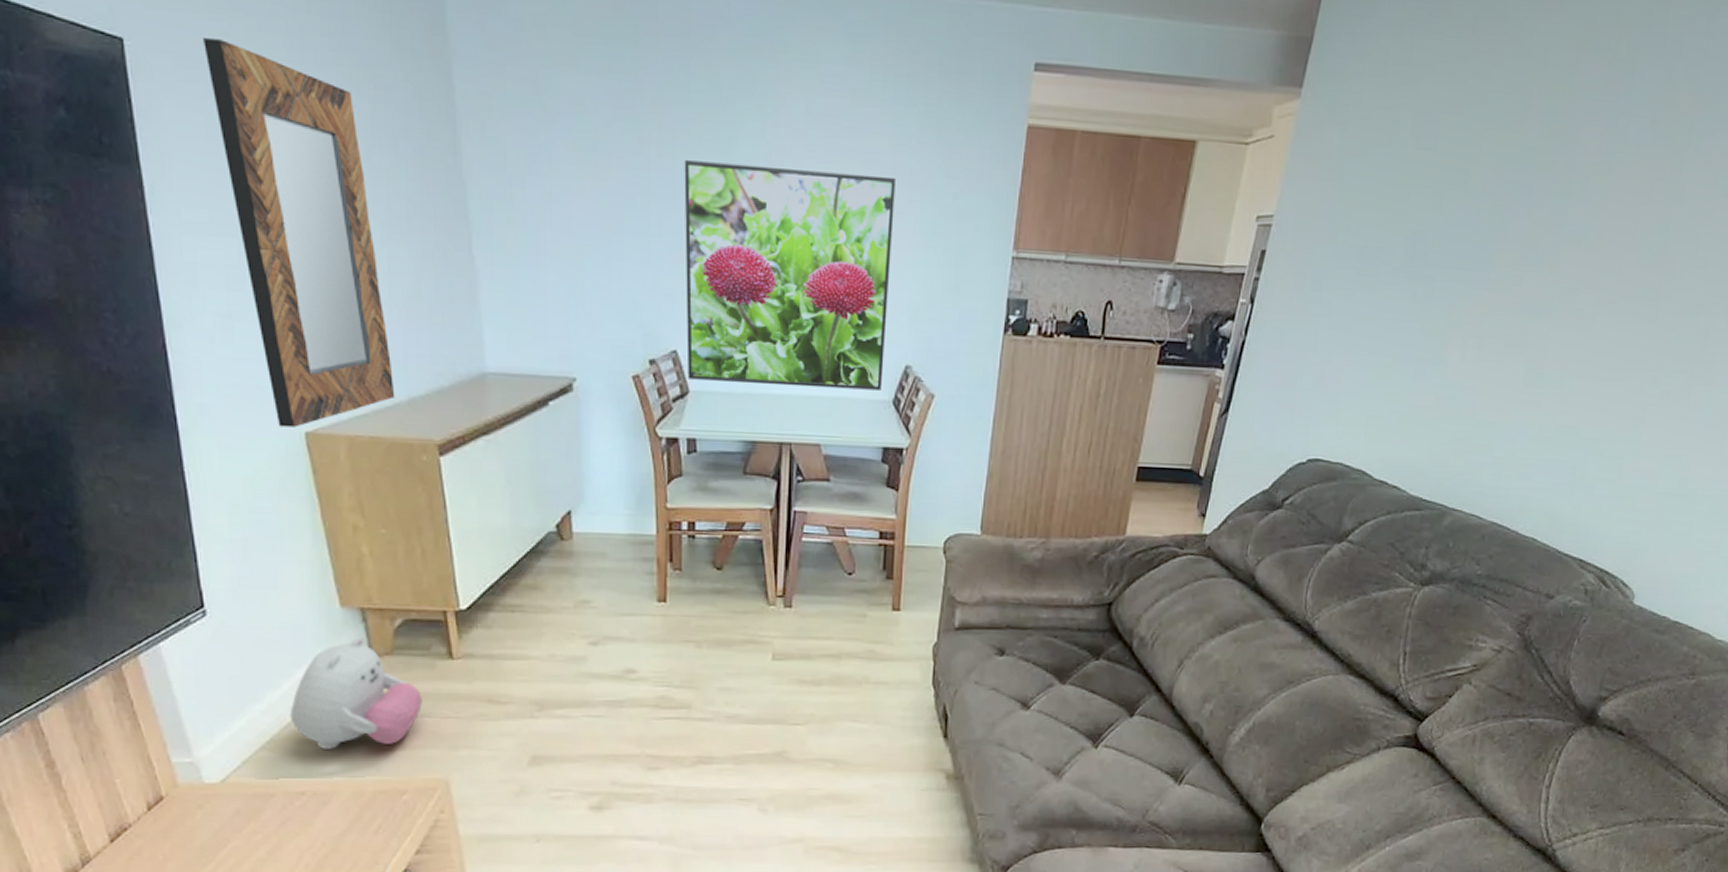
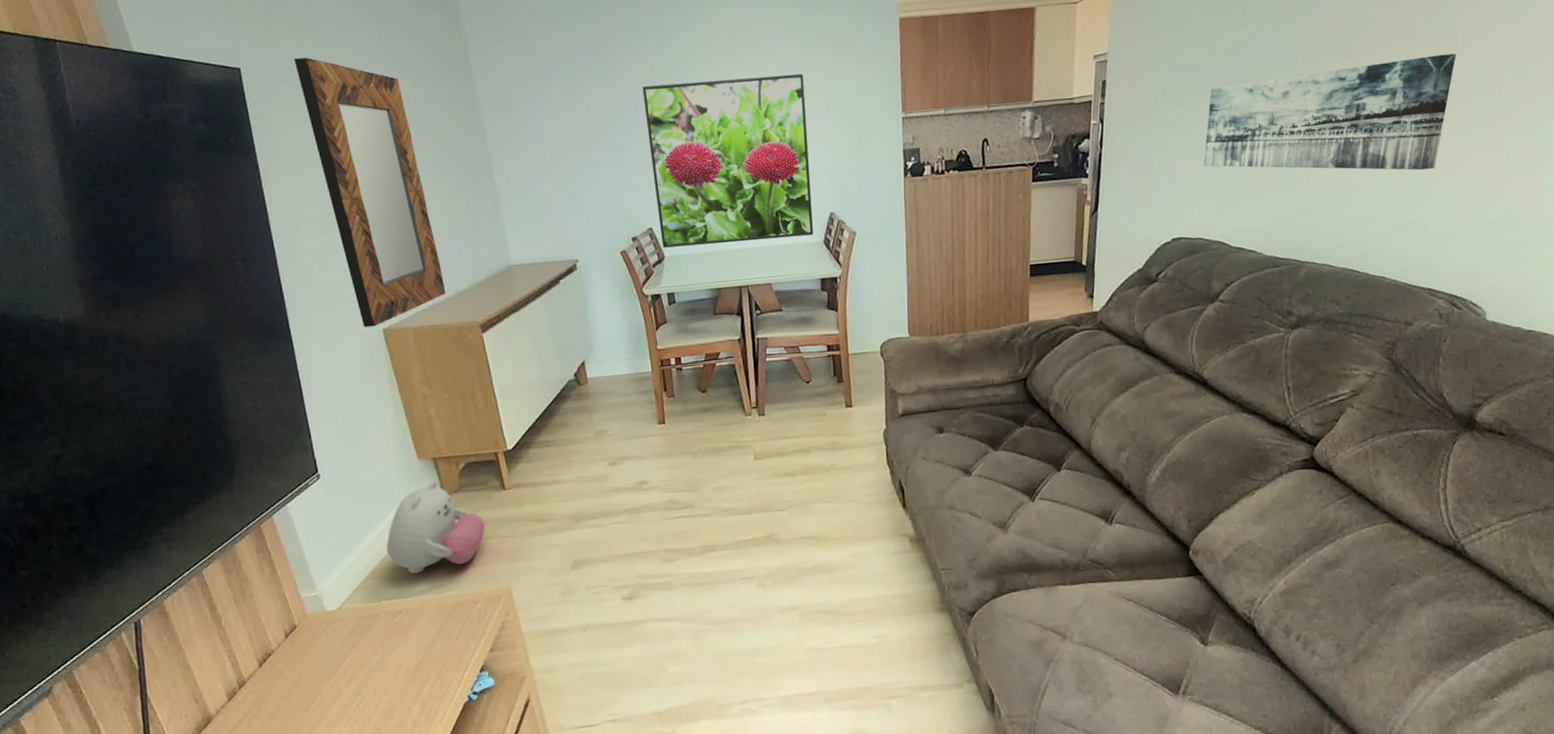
wall art: none [1360,280,1669,420] -> present [1203,53,1456,171]

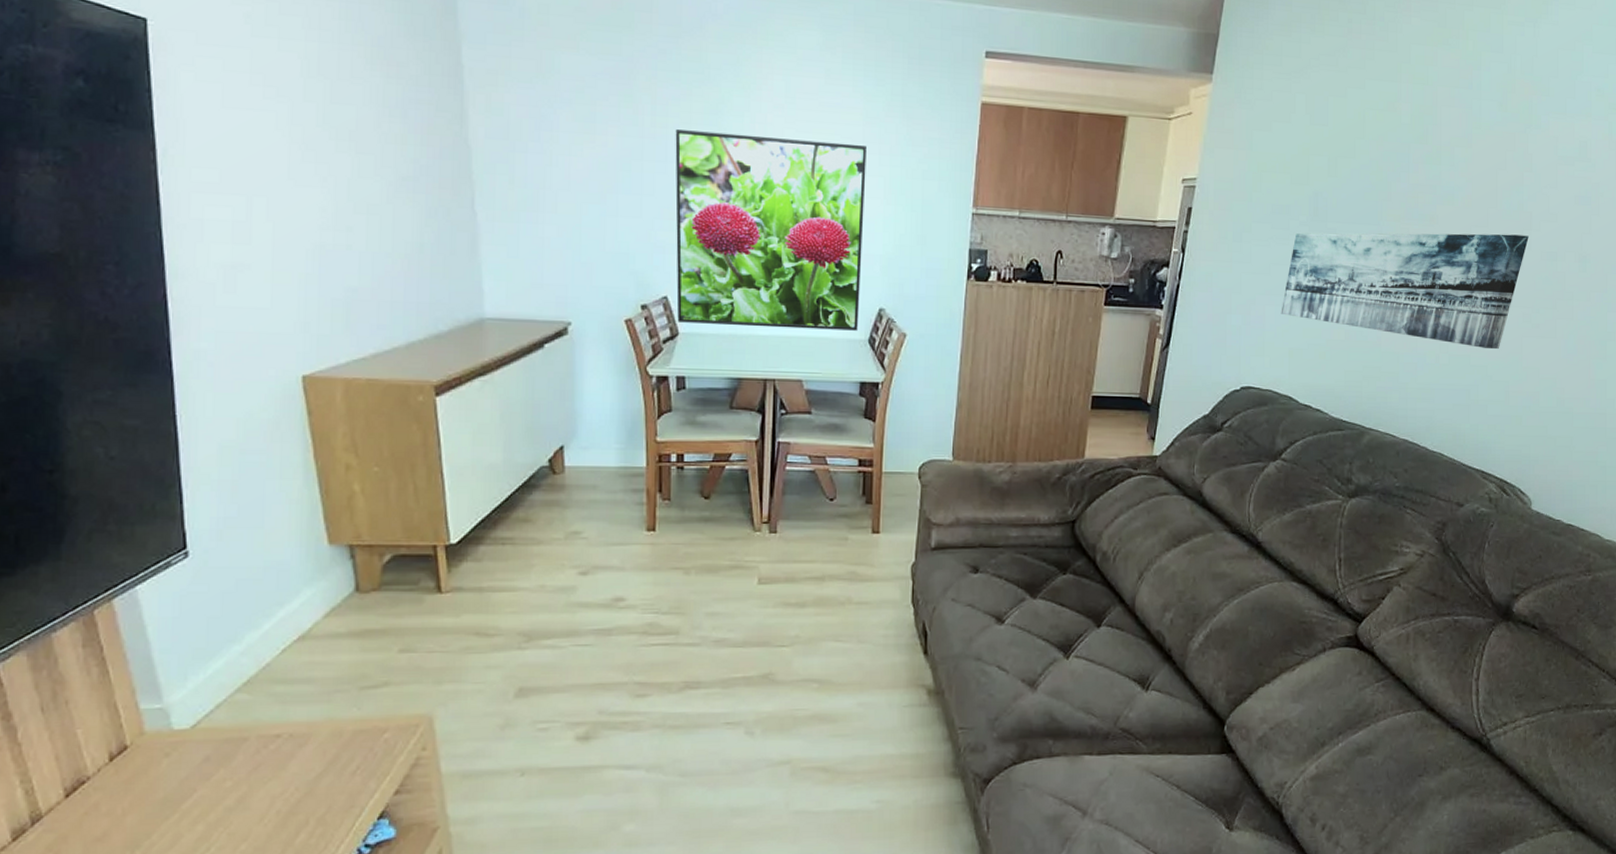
home mirror: present [294,57,446,328] -> none [225,20,394,371]
plush toy: present [386,481,485,574] -> none [269,574,408,689]

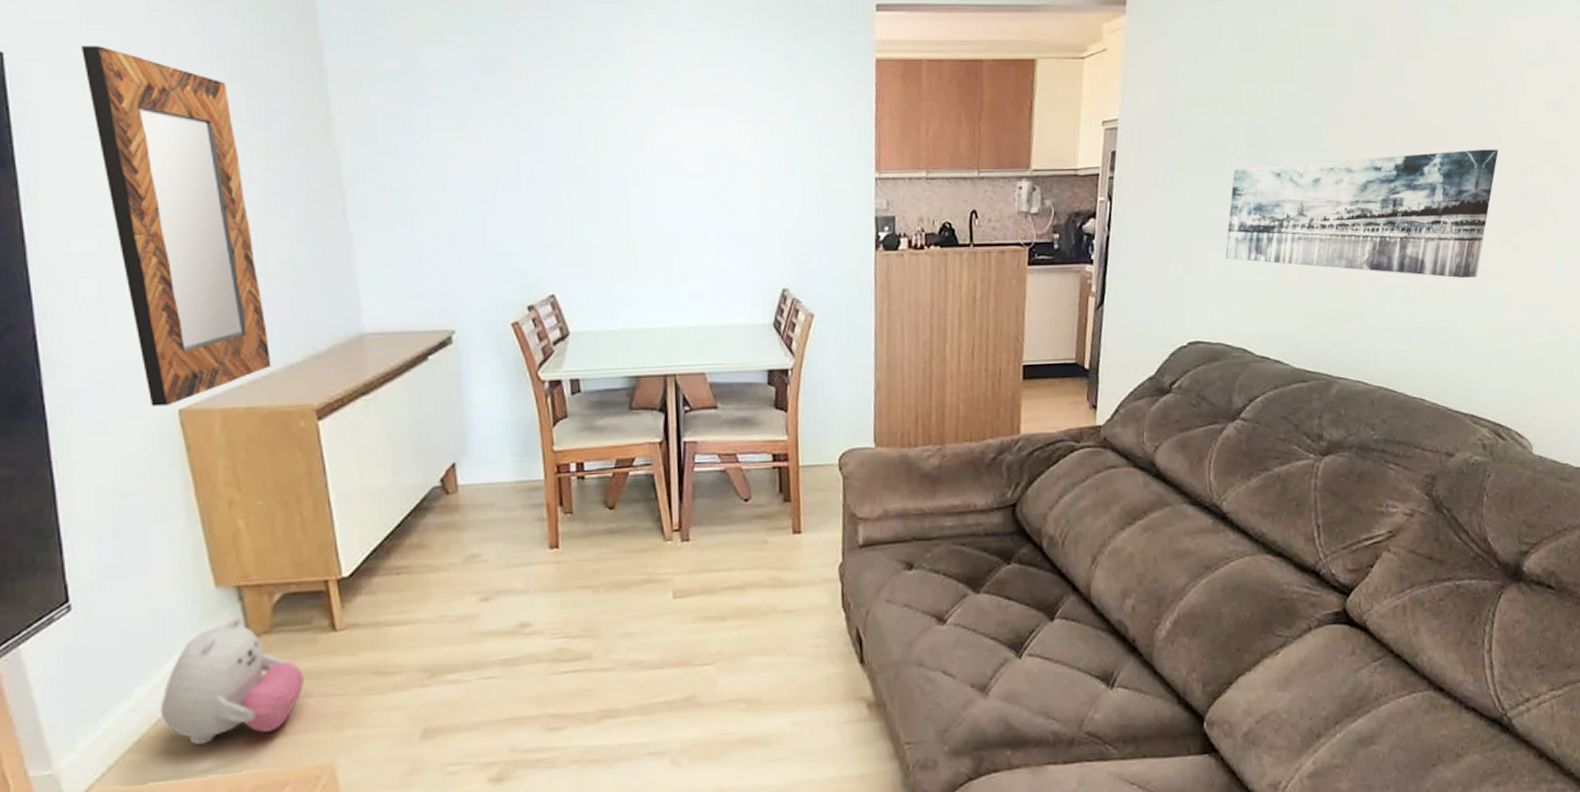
home mirror: none [225,20,394,371] -> present [82,46,272,407]
plush toy: none [269,574,408,689] -> present [160,617,304,745]
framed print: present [675,129,866,331] -> none [551,115,762,321]

